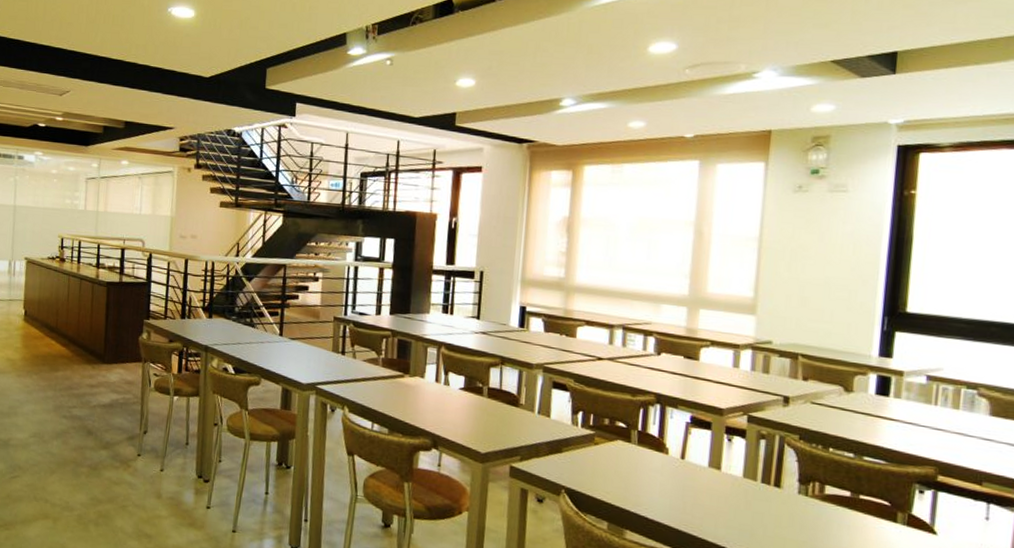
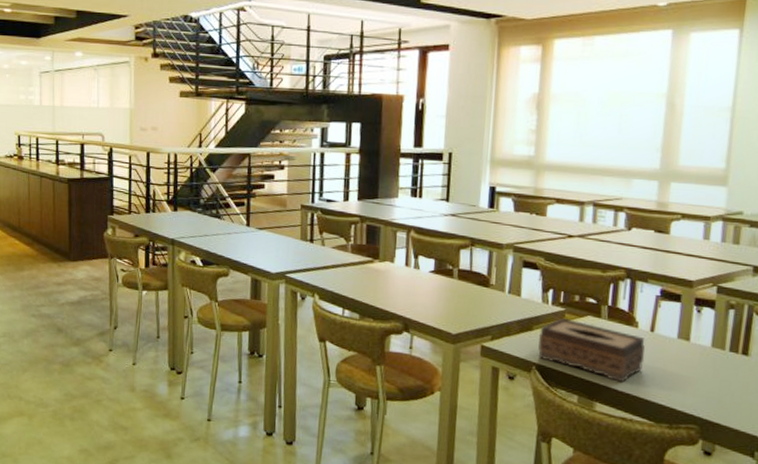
tissue box: none [567,440,676,511] -> present [538,317,645,383]

